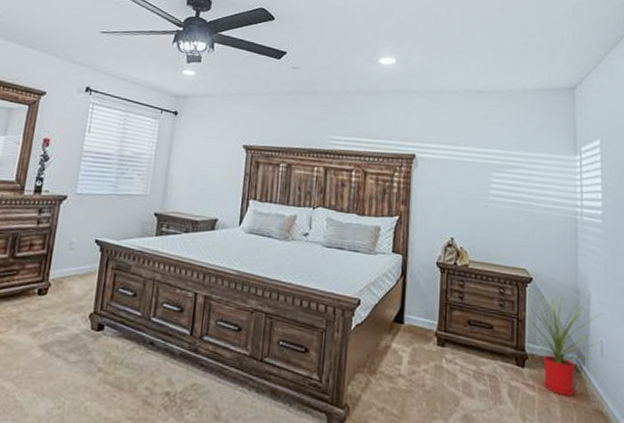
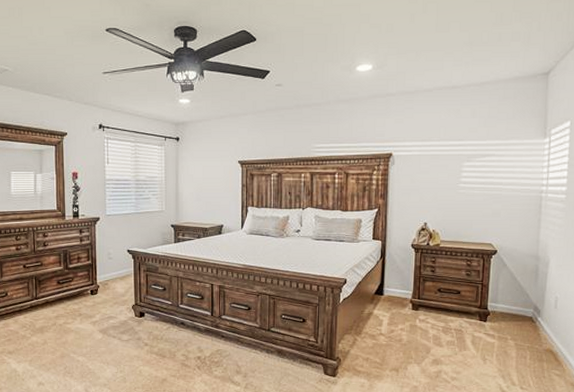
house plant: present [523,290,601,396] -> none [487,260,558,341]

